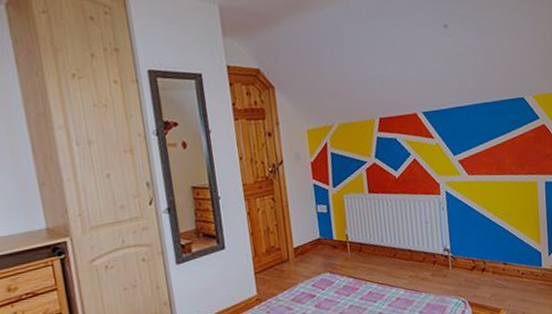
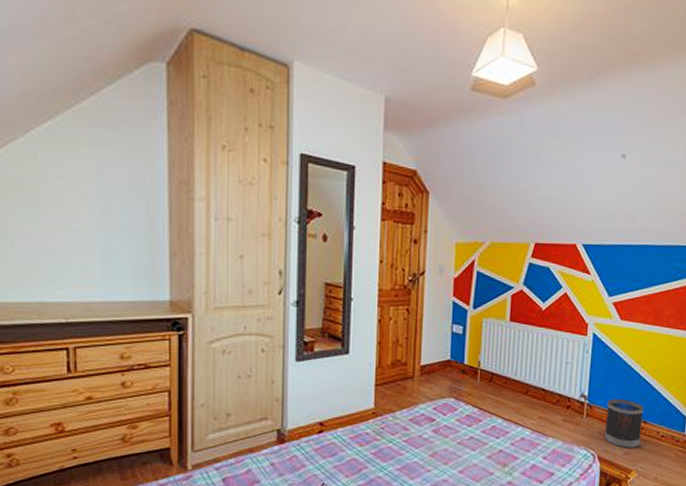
wastebasket: none [469,246,505,291] -> present [604,398,644,448]

